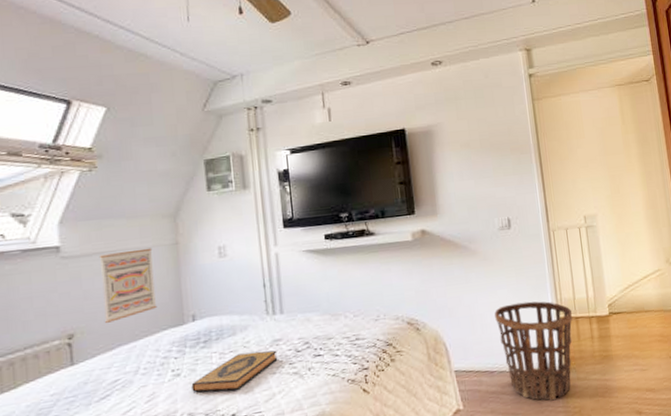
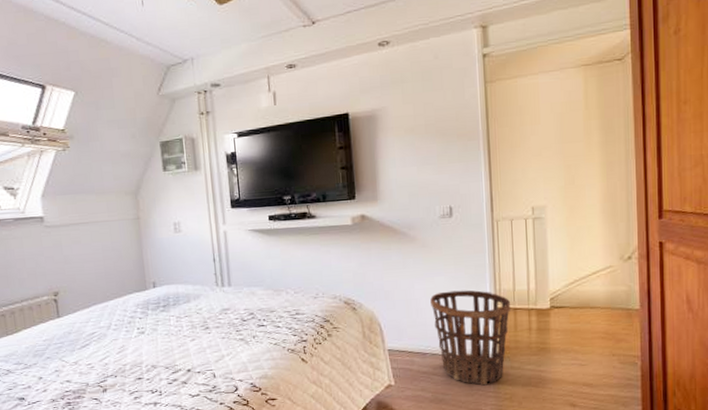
wall art: present [99,248,158,323] -> none [75,221,124,284]
hardback book: present [191,350,278,392] -> none [153,318,226,350]

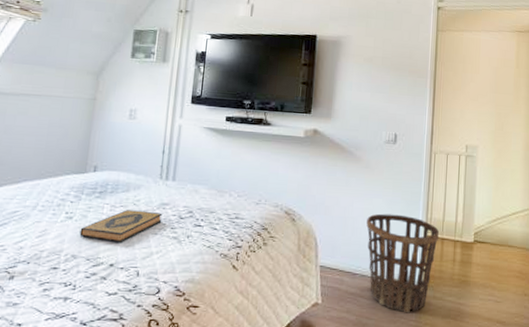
hardback book: none [153,318,226,350] -> present [79,210,163,242]

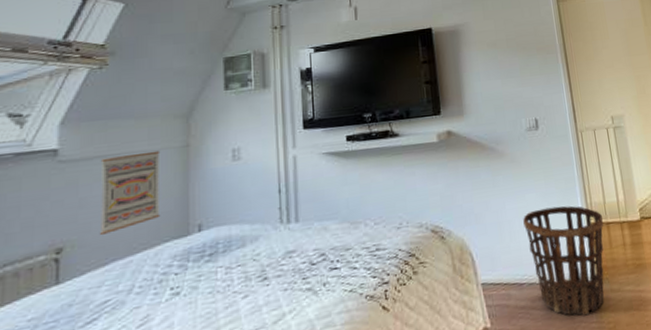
wall art: none [16,96,73,158] -> present [99,150,161,235]
hardback book: present [79,210,163,242] -> none [191,263,290,314]

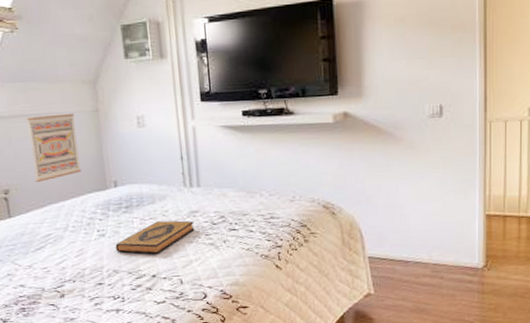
hardback book: none [191,263,290,314] -> present [115,220,195,254]
basket: present [523,206,604,316] -> none [415,195,499,296]

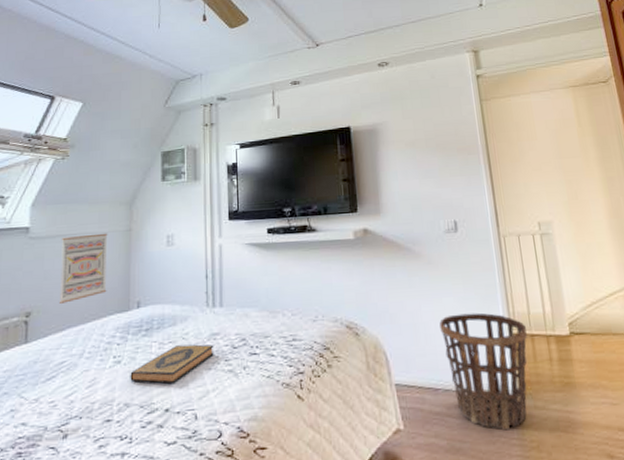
basket: none [415,195,499,296] -> present [439,312,527,431]

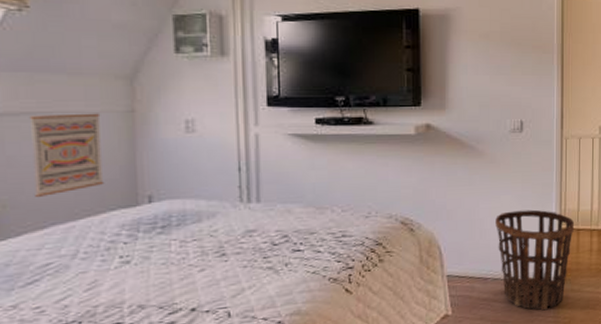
hardback book: present [130,344,214,384] -> none [143,241,250,284]

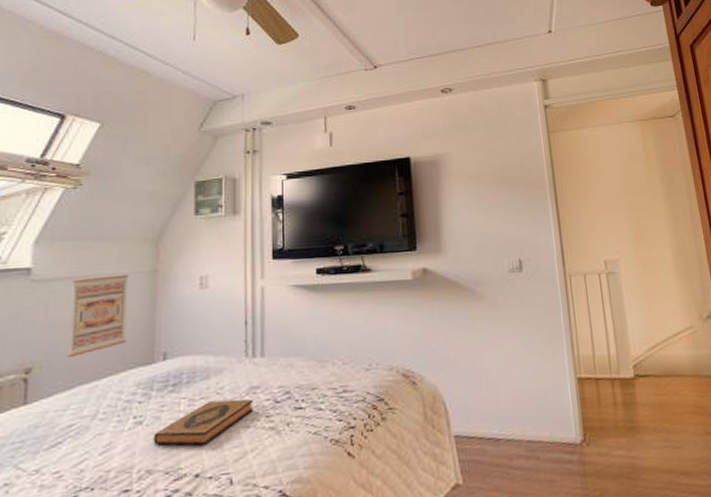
hardback book: none [143,241,250,284] -> present [153,399,254,446]
basket: present [495,209,574,311] -> none [502,356,592,480]

